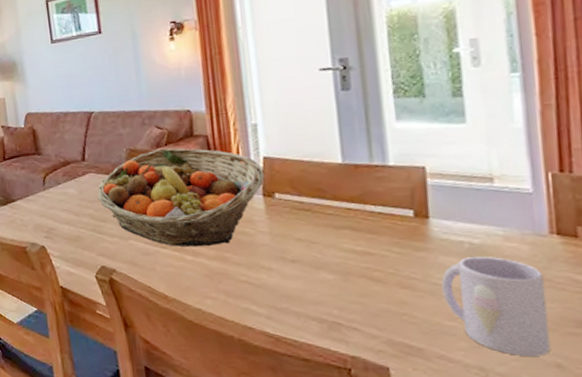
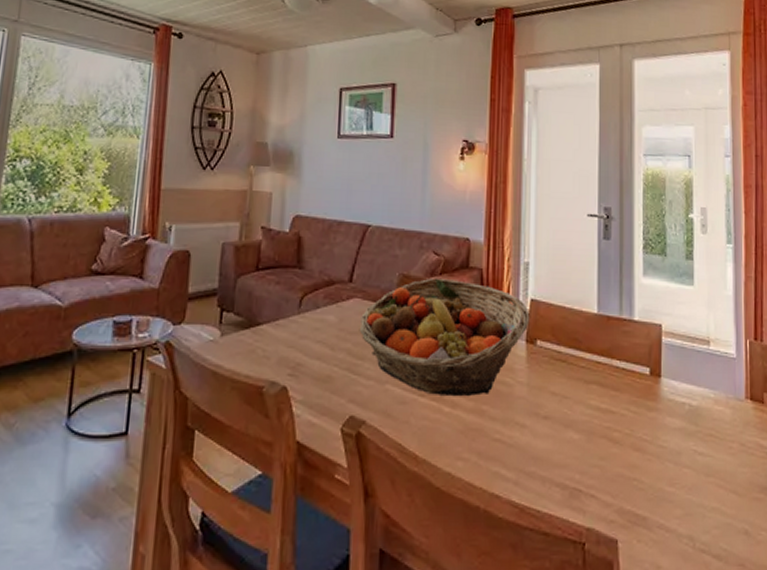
mug: present [441,257,551,356] -> none [666,419,742,523]

